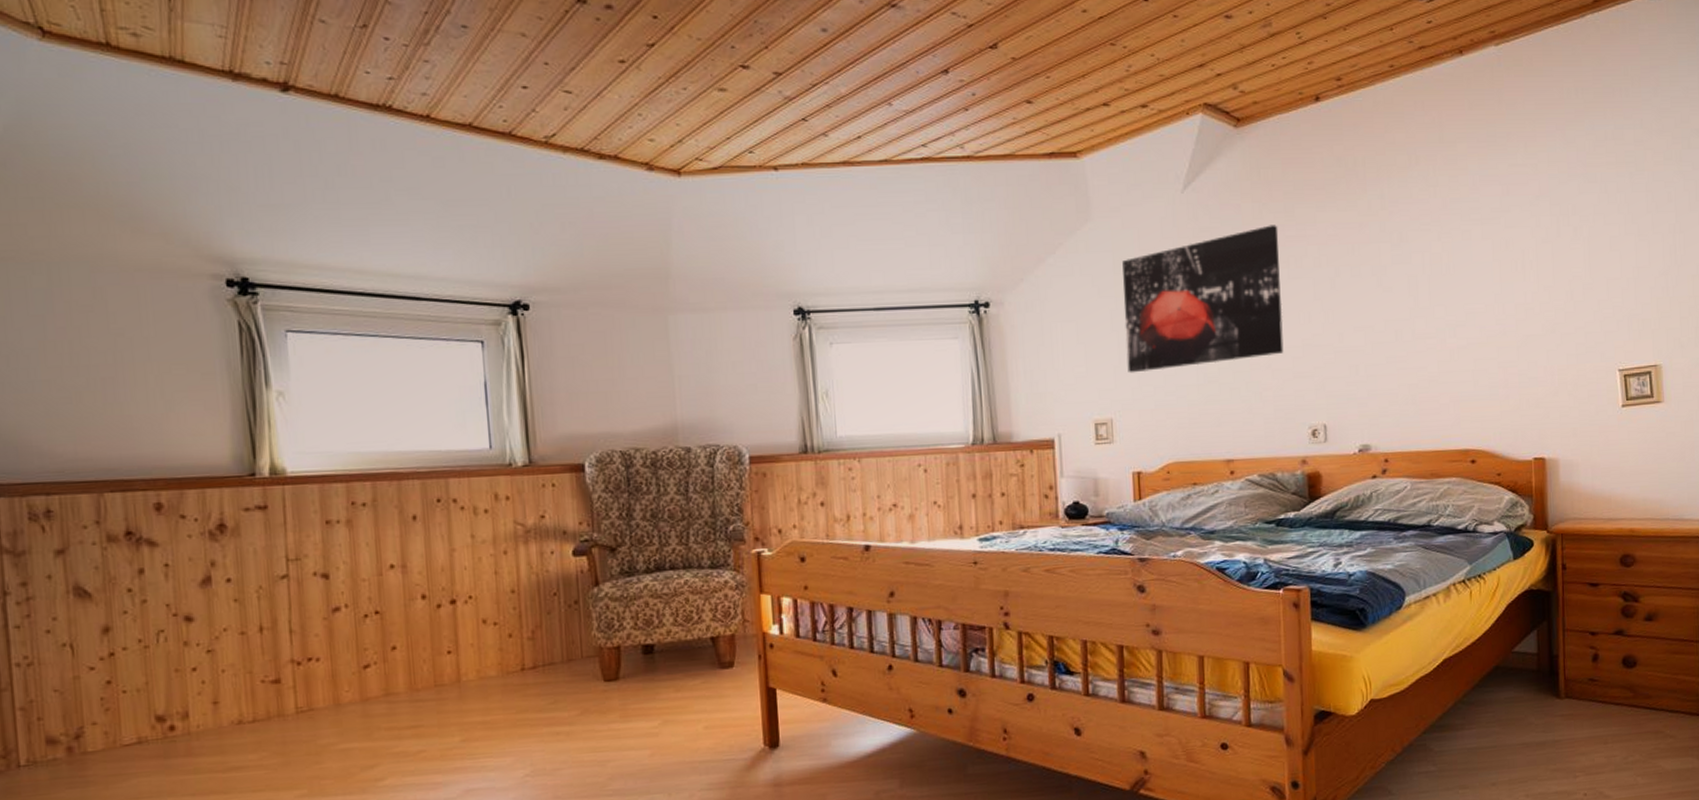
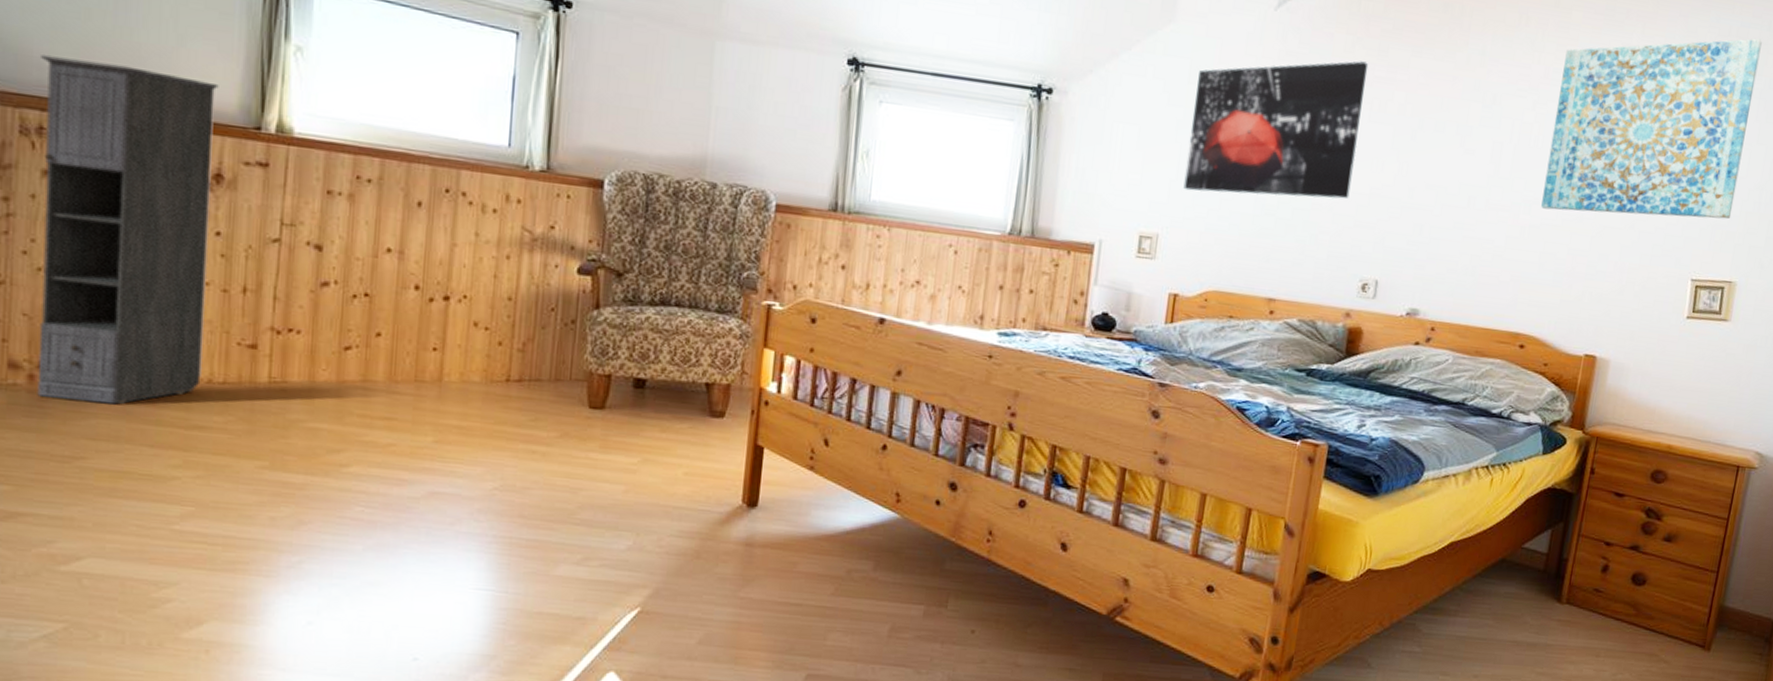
storage cabinet: none [40,439,232,767] -> present [37,55,219,405]
wall art: none [1459,137,1643,330] -> present [1541,38,1762,220]

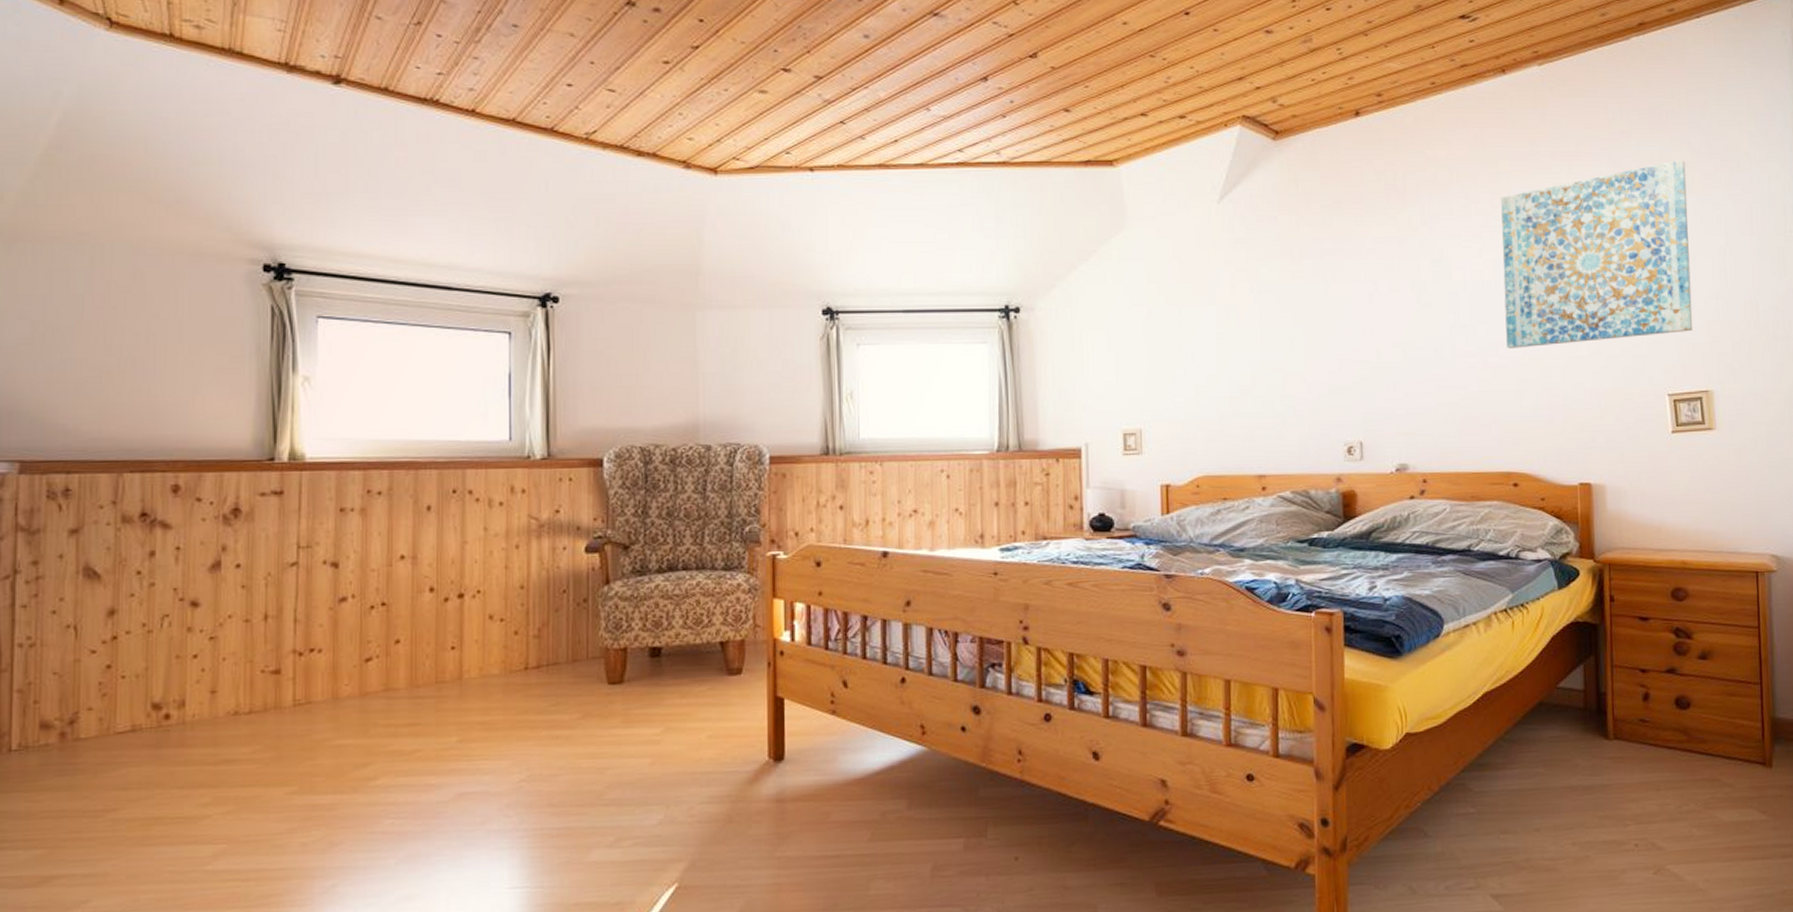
storage cabinet: present [37,55,219,405] -> none [66,419,233,753]
wall art: present [1183,61,1369,199] -> none [1156,237,1319,383]

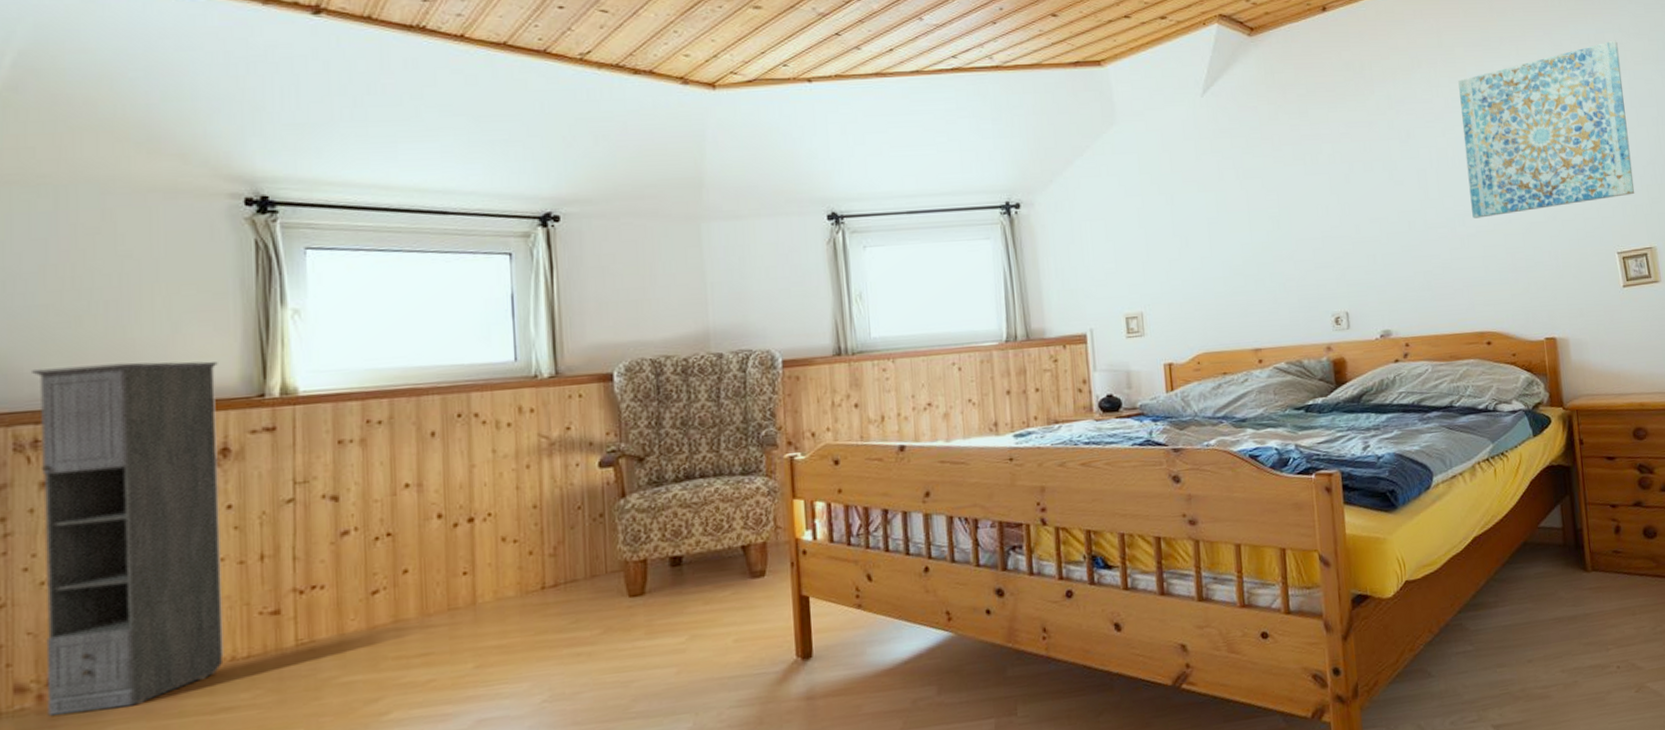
storage cabinet: none [66,419,233,753] -> present [32,361,224,716]

